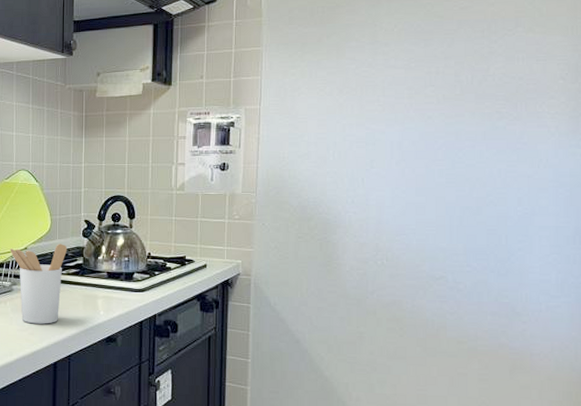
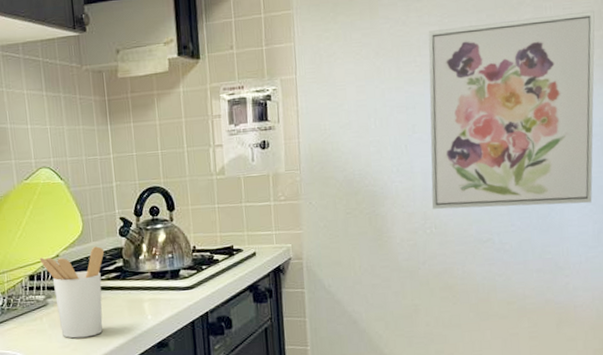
wall art: none [384,63,571,252] -> present [428,10,595,210]

